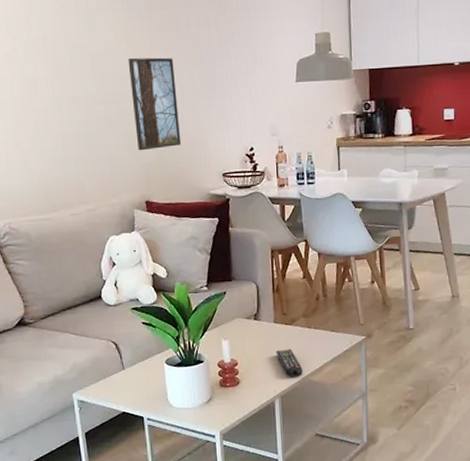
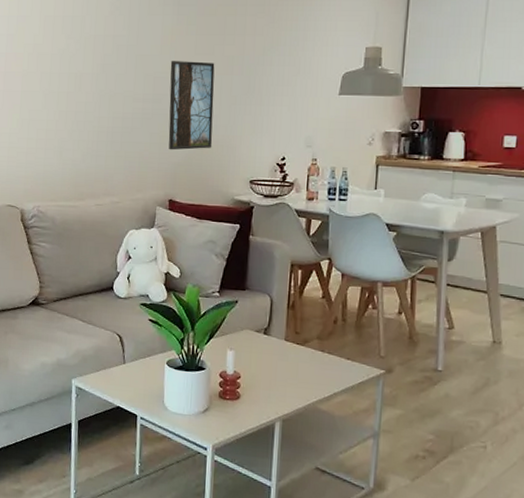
remote control: present [275,349,303,378] -> none [282,369,310,402]

